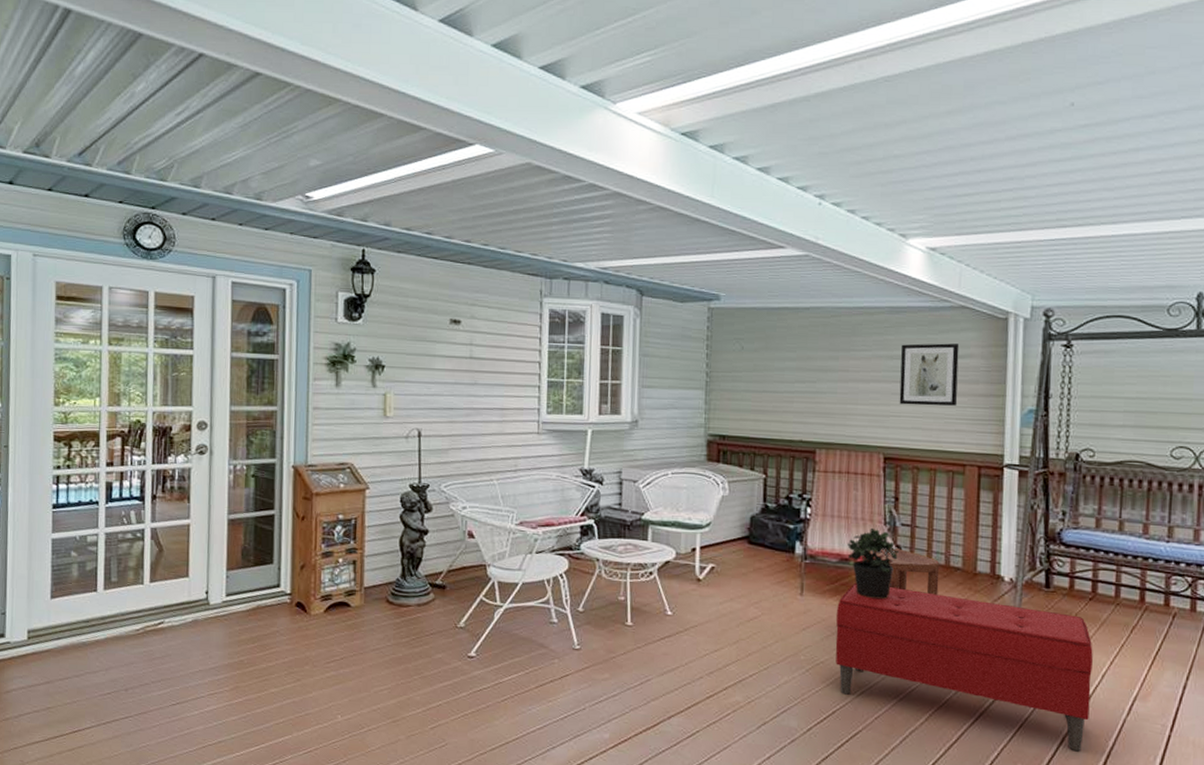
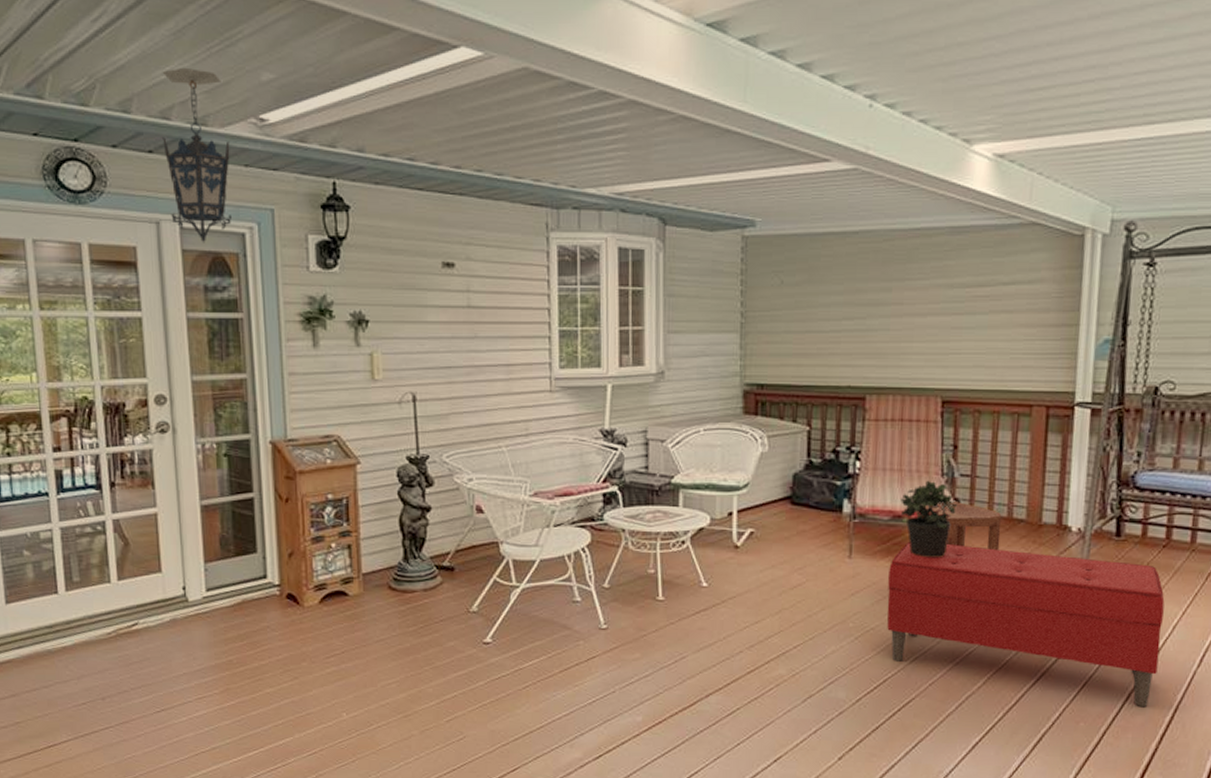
hanging lantern: none [223,153,280,295] -> present [161,67,233,243]
wall art: present [899,343,960,406] -> none [959,267,1029,340]

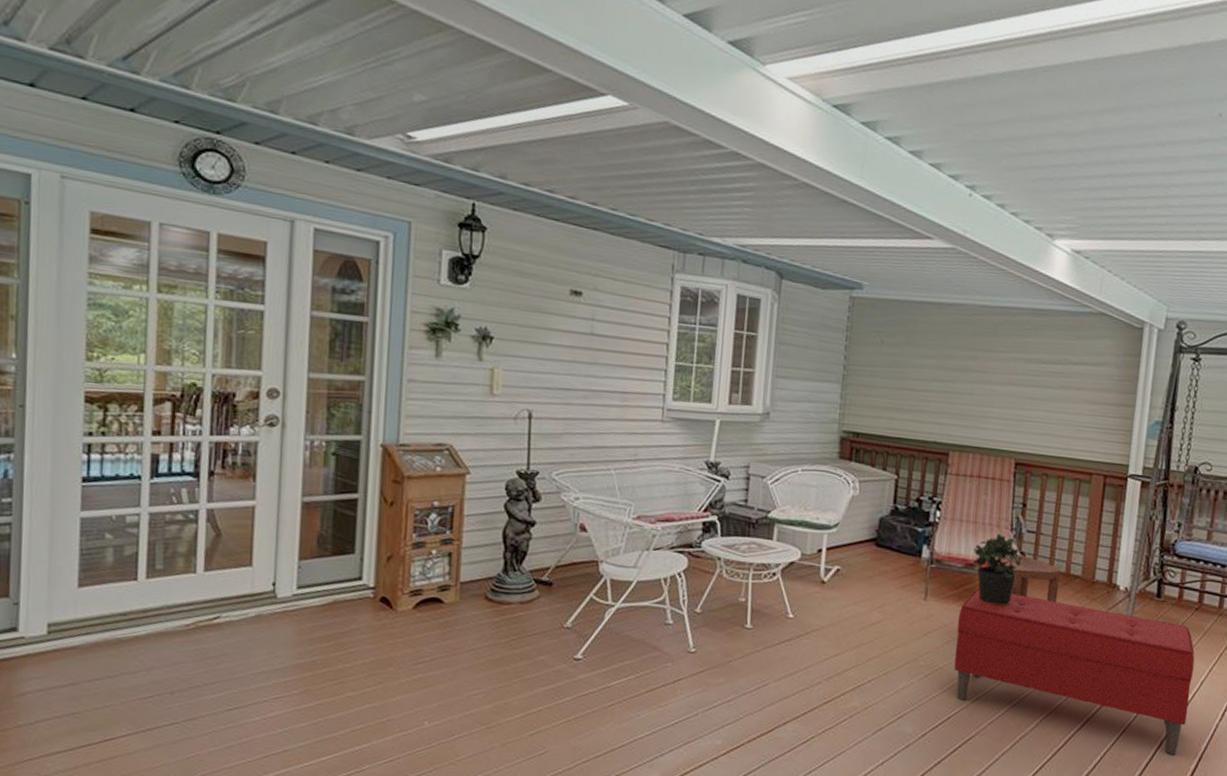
hanging lantern: present [161,67,233,243] -> none [306,78,376,246]

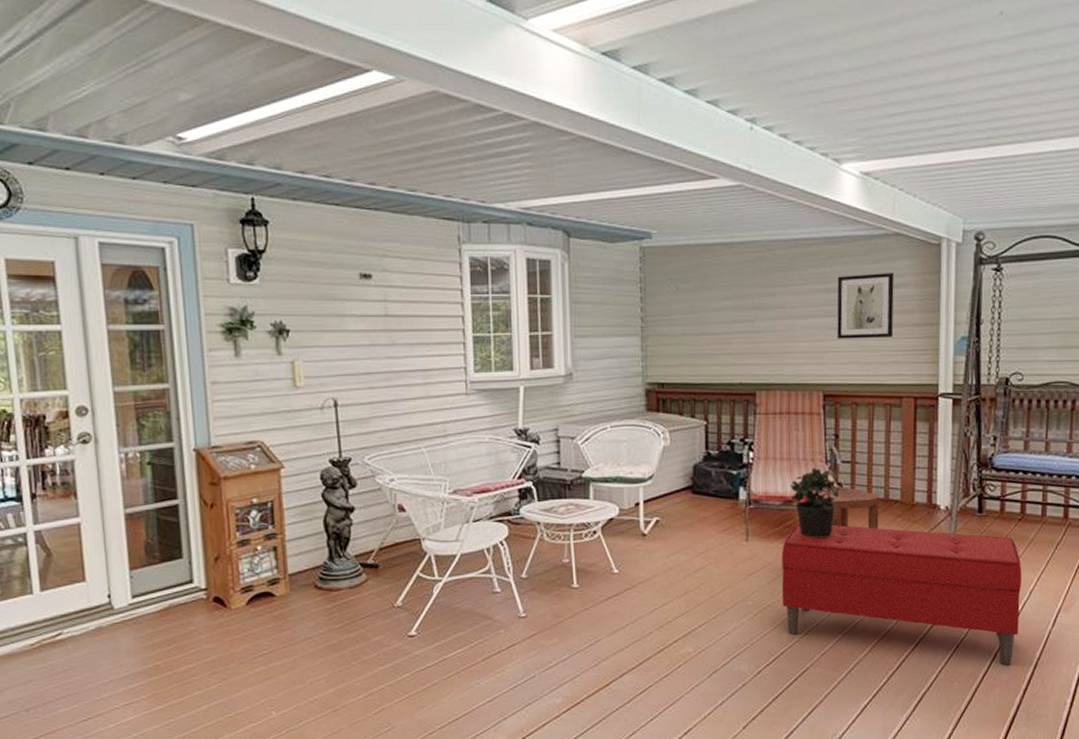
wall art: none [1033,348,1096,414] -> present [837,273,895,339]

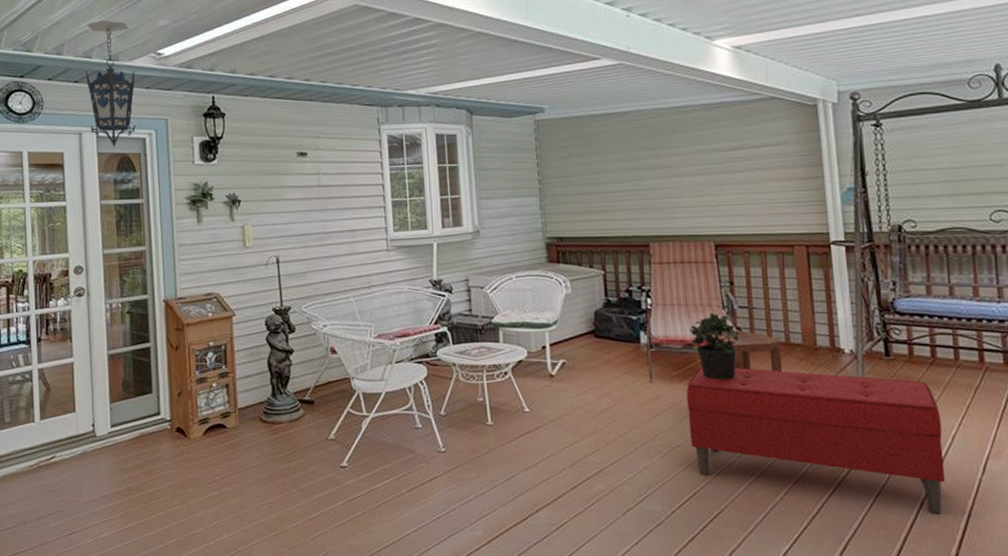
hanging lantern: none [78,87,152,257] -> present [84,20,136,147]
wall art: present [837,273,895,339] -> none [718,132,779,194]

